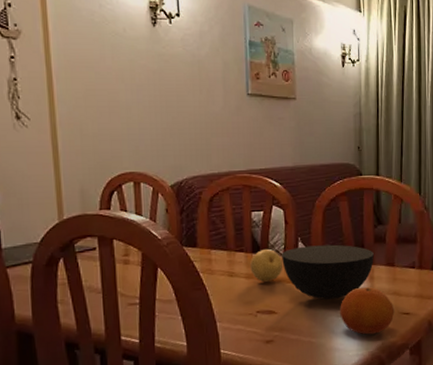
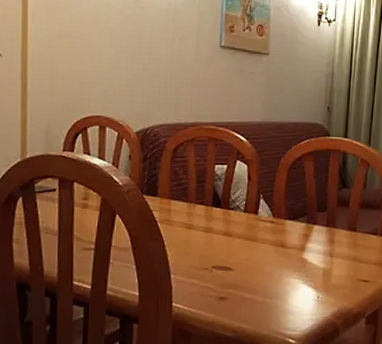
mandarin orange: present [250,248,283,282] -> none [209,203,243,237]
bowl: present [282,244,374,300] -> none [242,204,336,260]
fruit: present [340,287,395,335] -> none [297,251,353,300]

